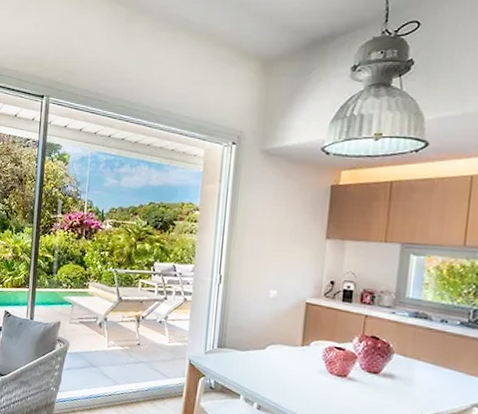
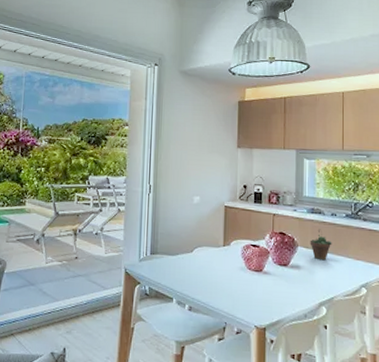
succulent plant: none [409,336,439,371] -> present [310,229,332,260]

